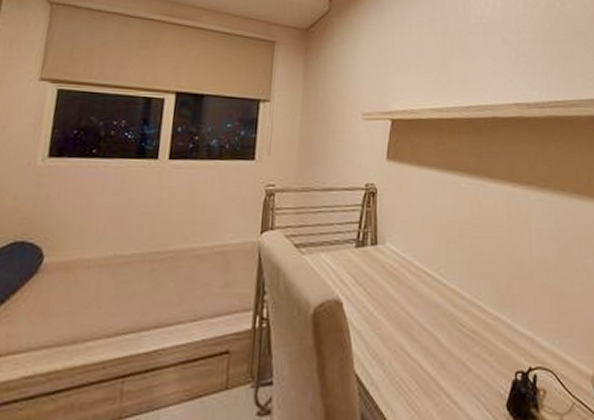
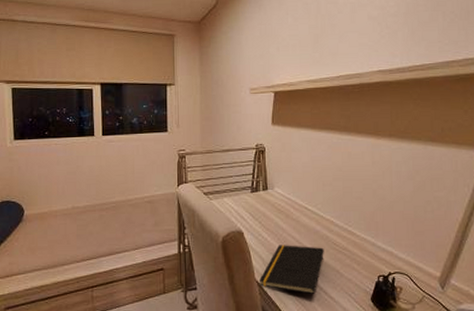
notepad: none [358,322,447,396] -> present [258,245,324,294]

